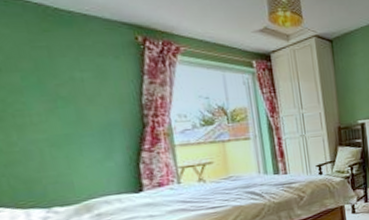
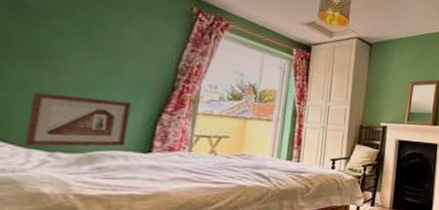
picture frame: none [10,147,116,207] -> present [23,92,132,147]

